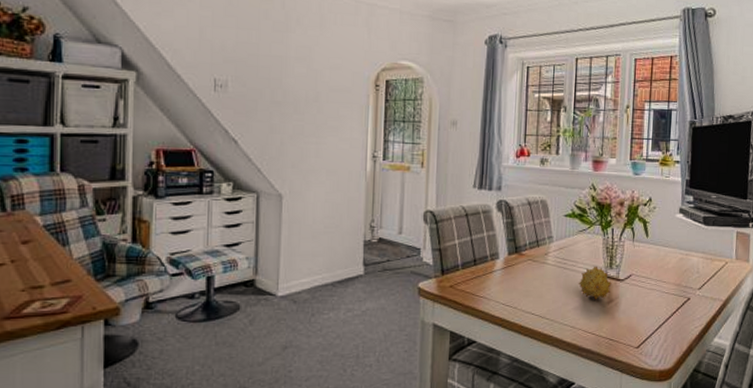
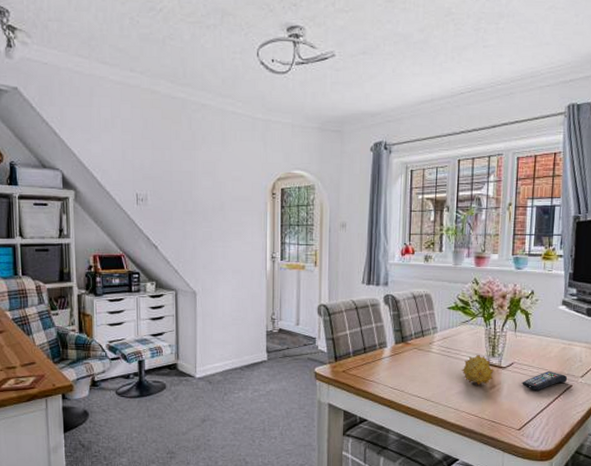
remote control: none [640,283,686,304] -> present [522,370,568,391]

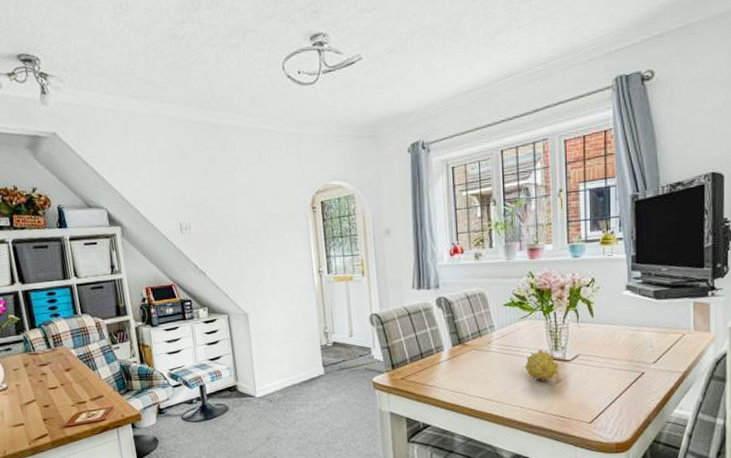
remote control: present [522,370,568,391] -> none [589,359,639,381]

